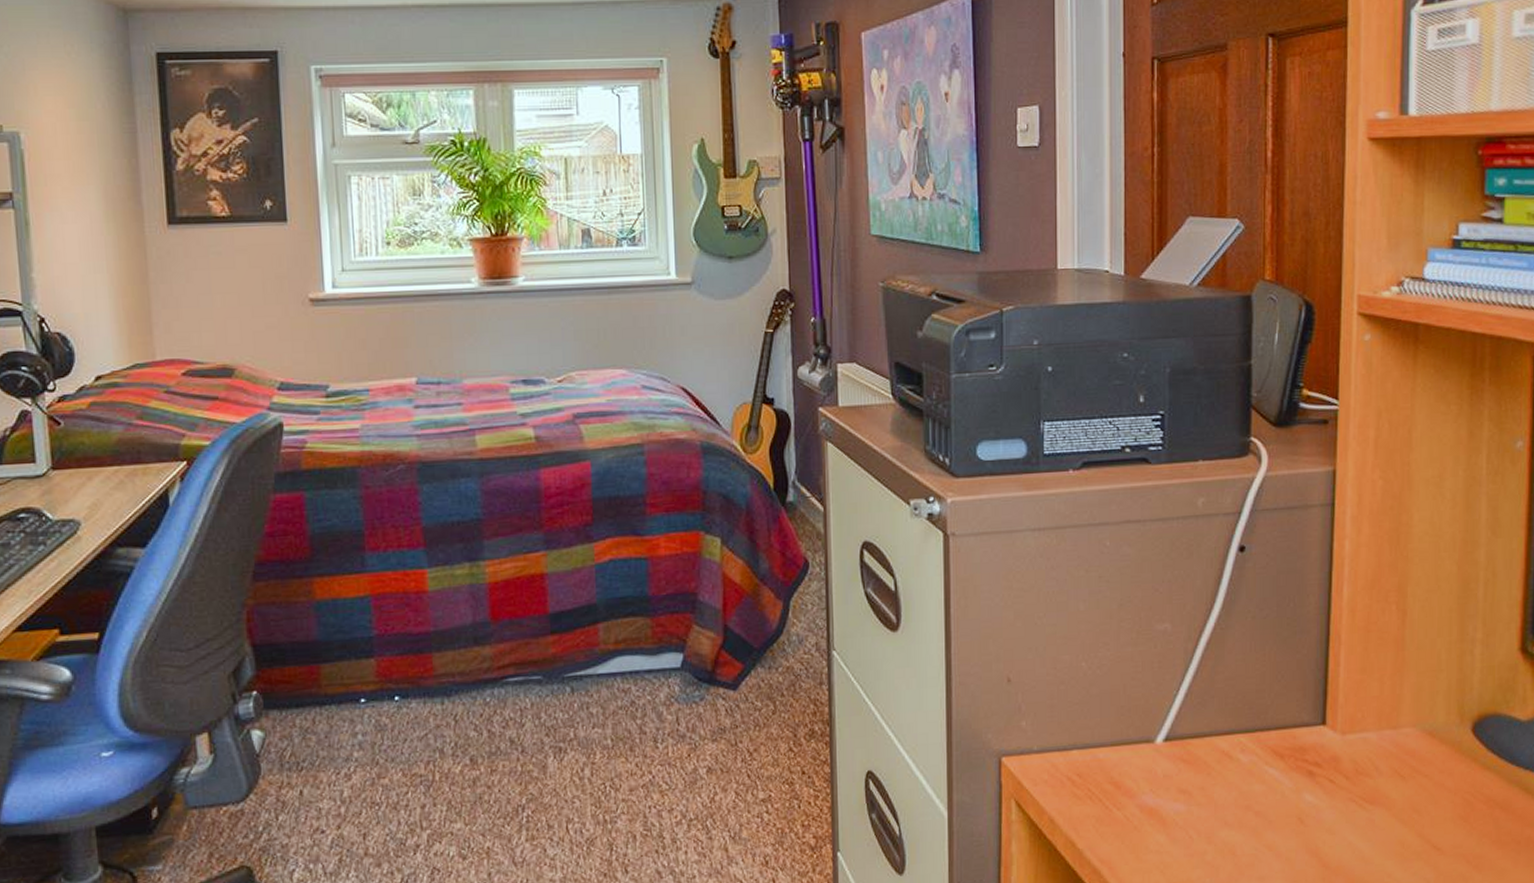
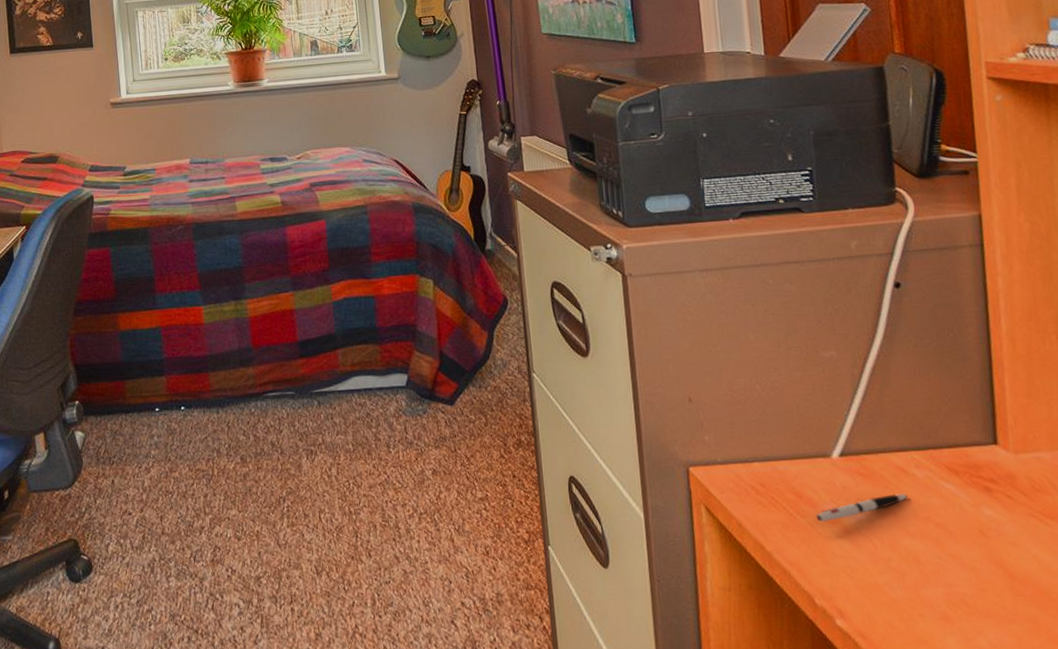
pen: none [1133,781,1230,814] -> present [816,494,908,522]

